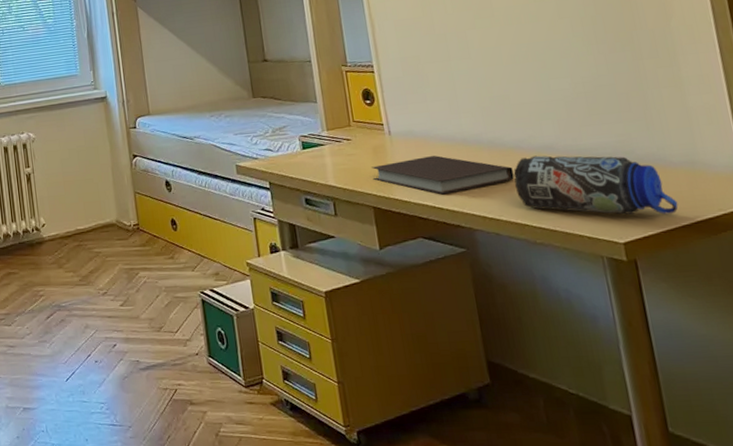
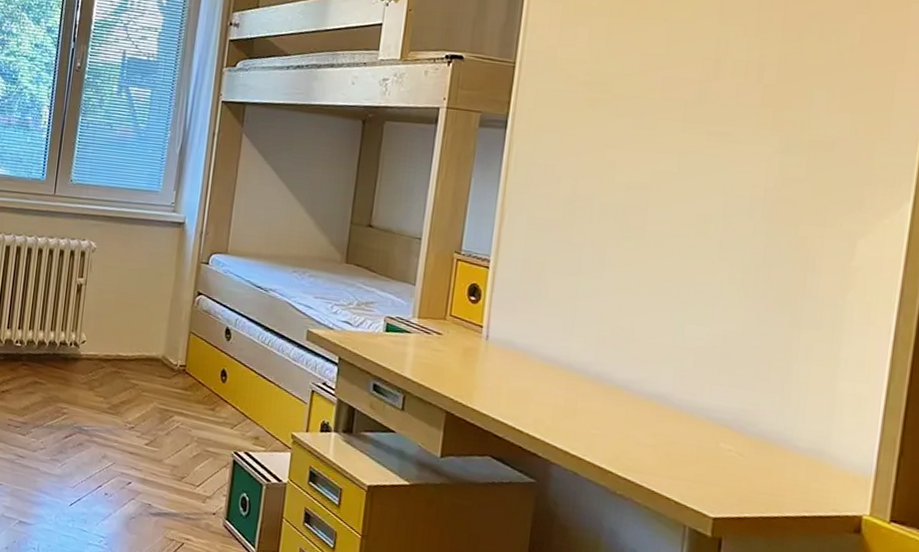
notebook: present [372,155,514,195] -> none [454,368,614,422]
water bottle: present [513,155,678,215] -> none [610,400,789,501]

